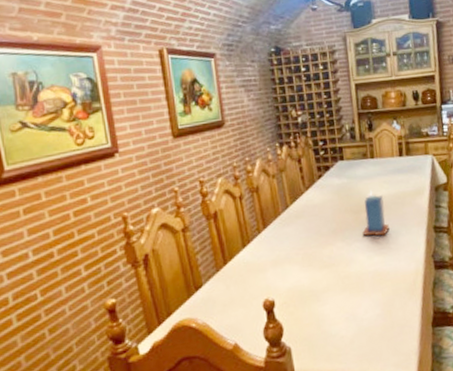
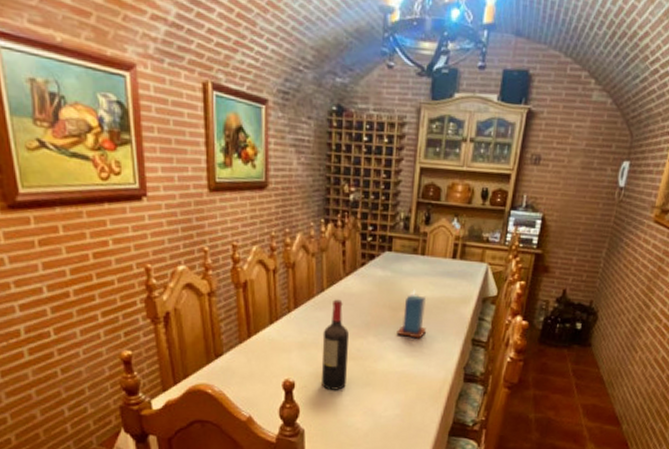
wine bottle: none [293,212,324,302] -> present [321,299,349,390]

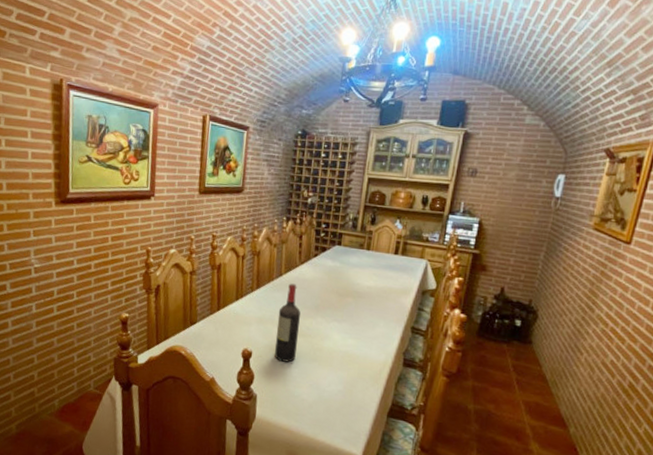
candle: present [396,289,426,339] -> none [342,279,369,323]

